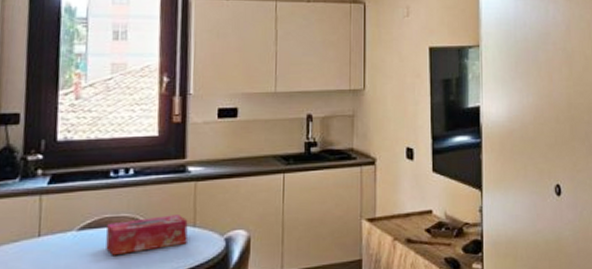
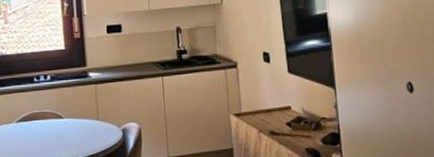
tissue box: present [106,215,188,256] -> none [36,111,94,142]

